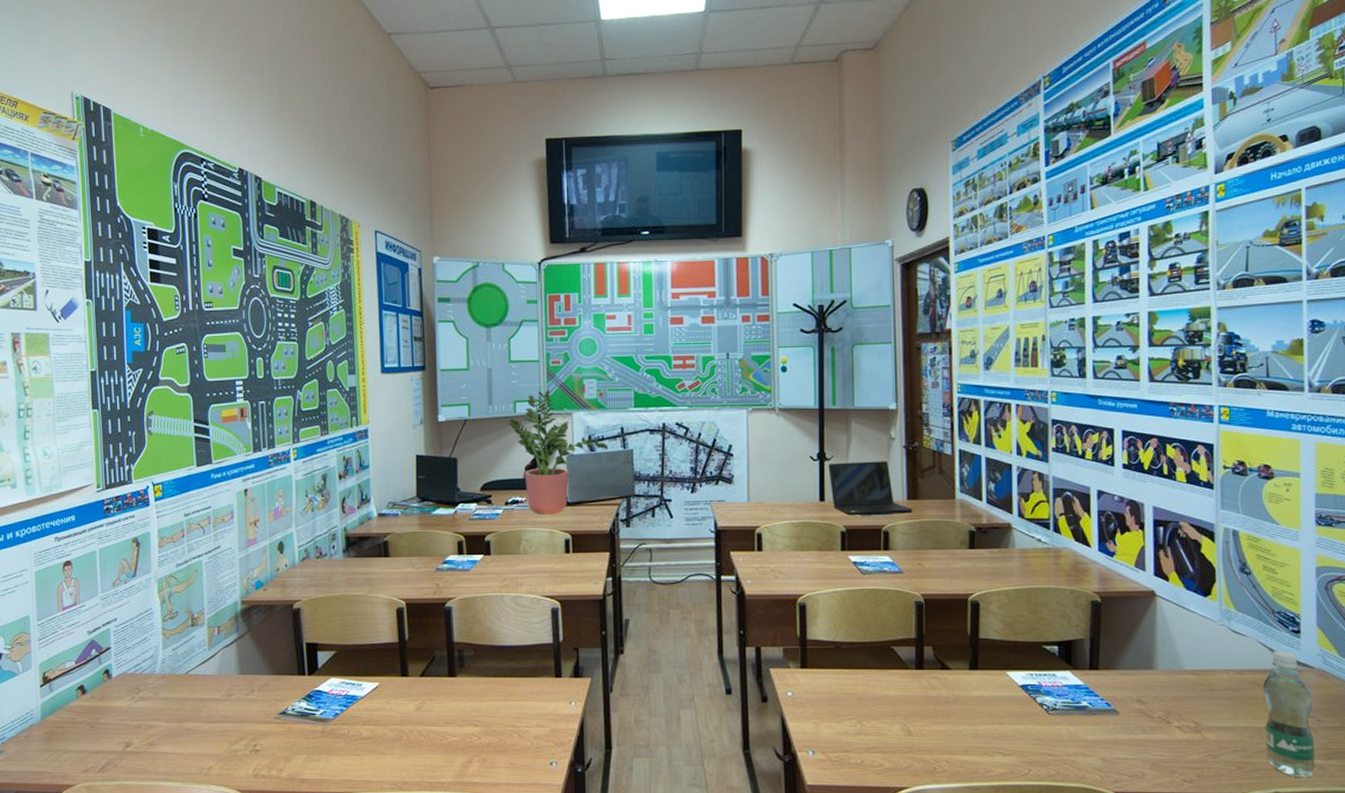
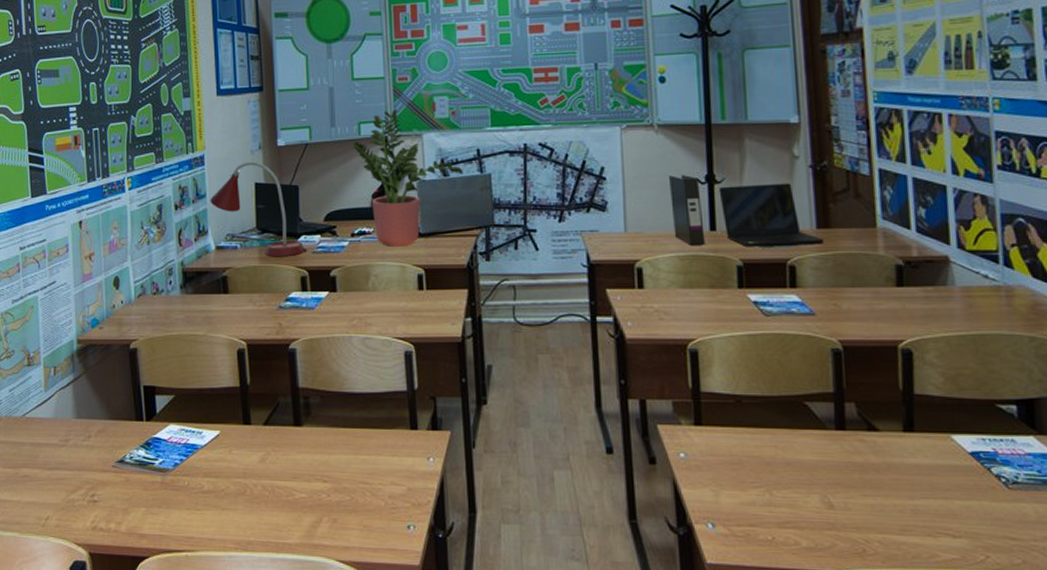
desk lamp: none [373,435,463,524] -> present [210,161,307,257]
binder: none [787,453,815,514] -> present [669,175,705,245]

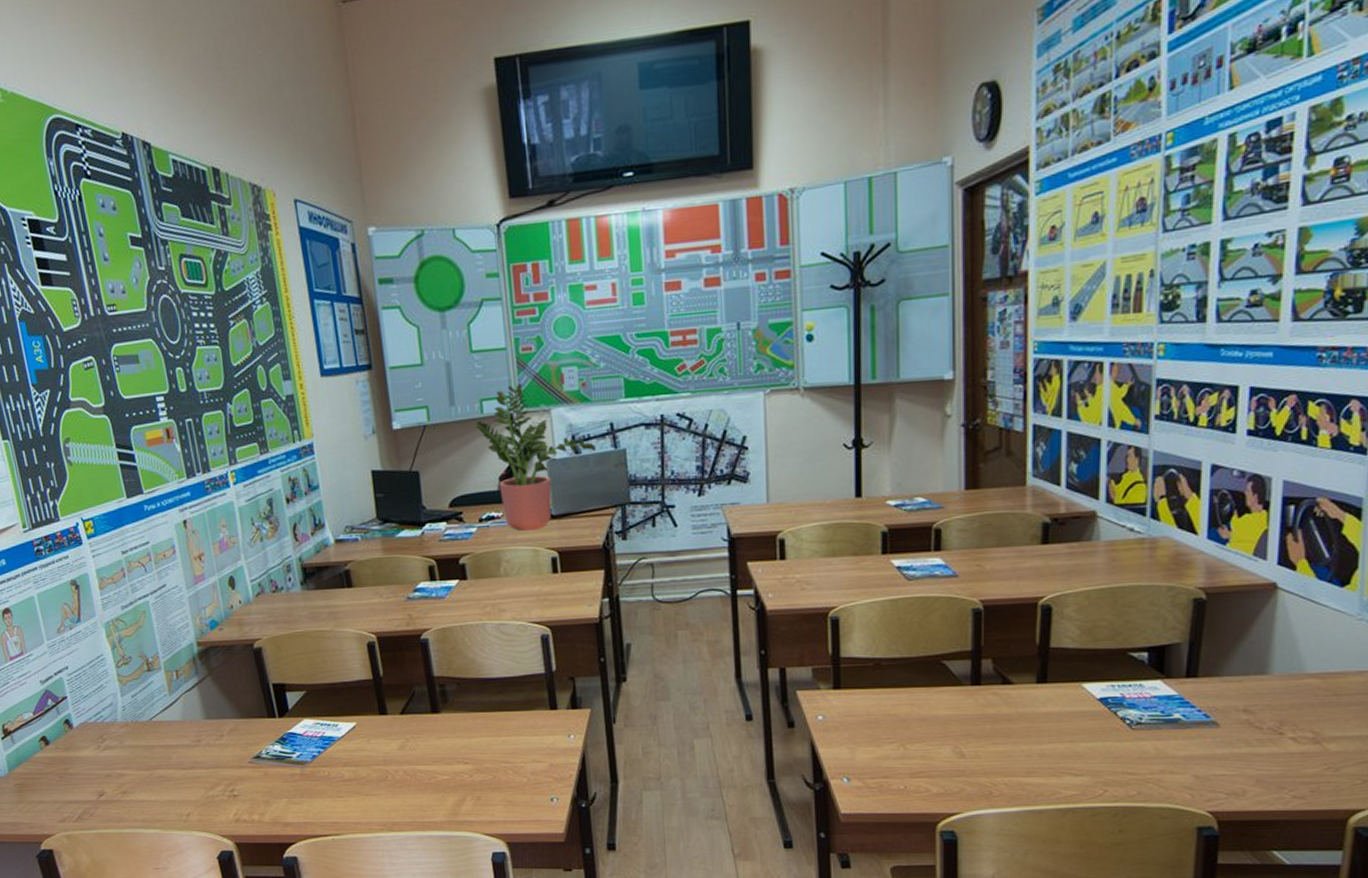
desk lamp: present [210,161,307,257] -> none [324,447,433,548]
binder: present [669,175,705,245] -> none [815,440,850,513]
laptop: present [719,183,824,248] -> none [866,444,972,513]

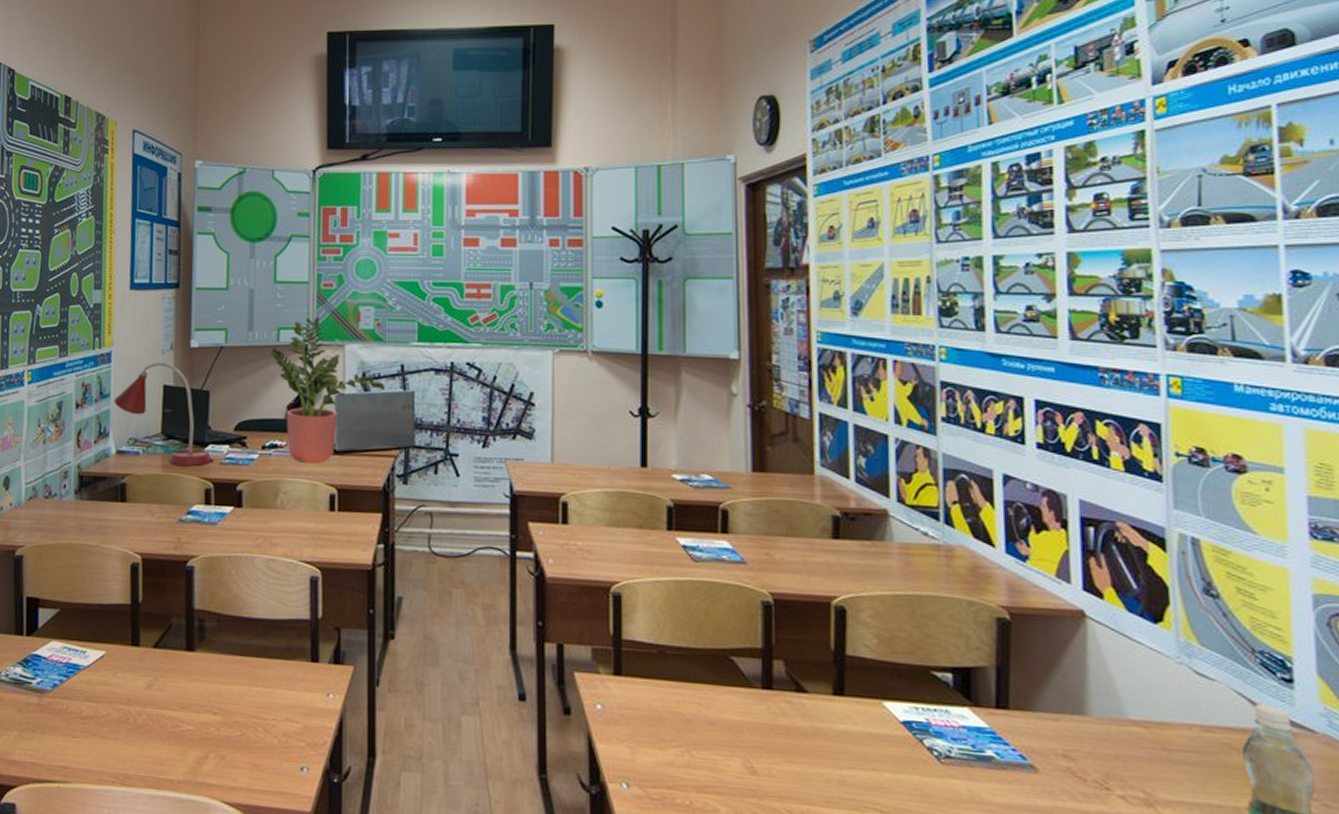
desk lamp: none [324,447,433,548] -> present [114,361,213,467]

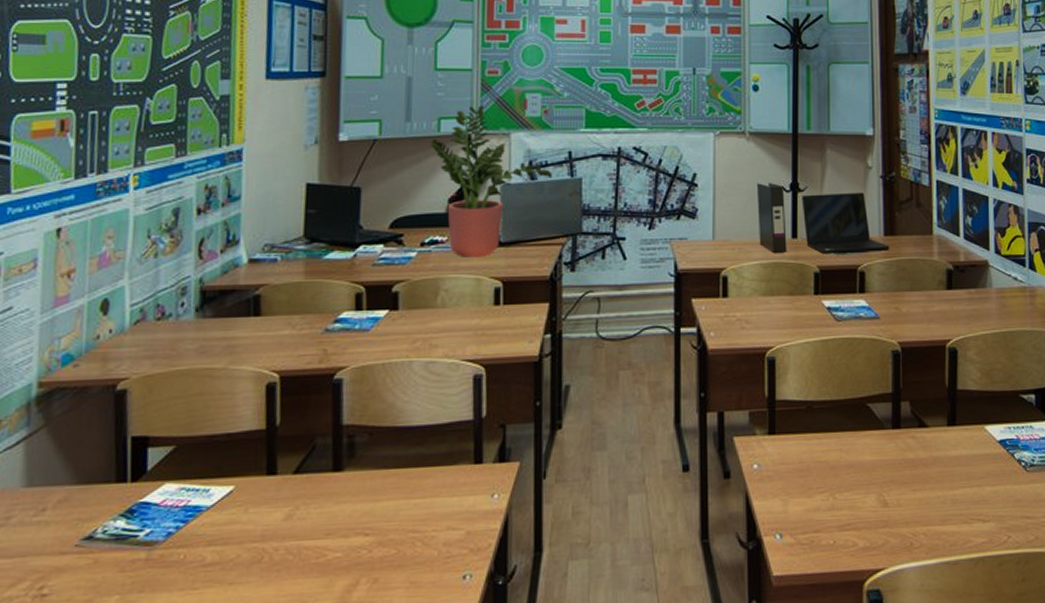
desk lamp: present [114,361,213,467] -> none [246,158,365,272]
binder: none [601,406,635,482] -> present [757,183,787,253]
laptop: none [652,420,759,488] -> present [801,192,890,255]

